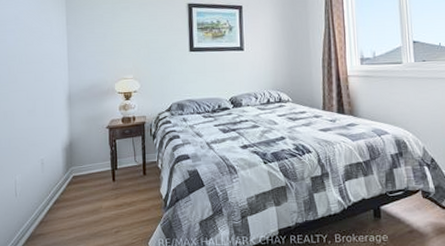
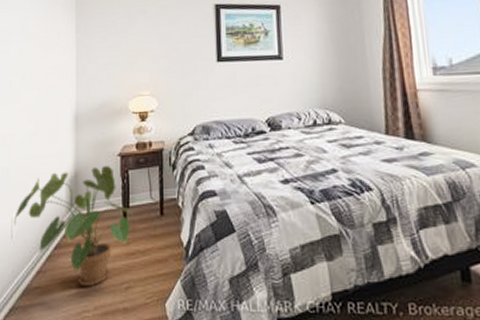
house plant: none [17,136,120,232] -> present [13,166,133,287]

